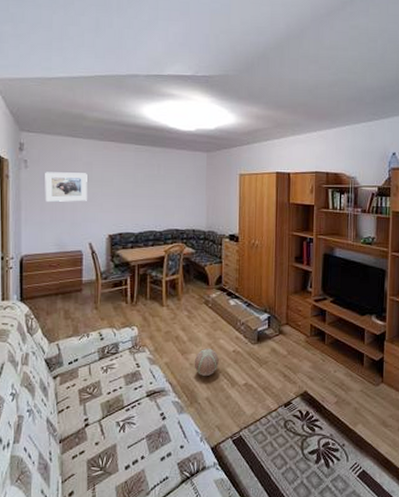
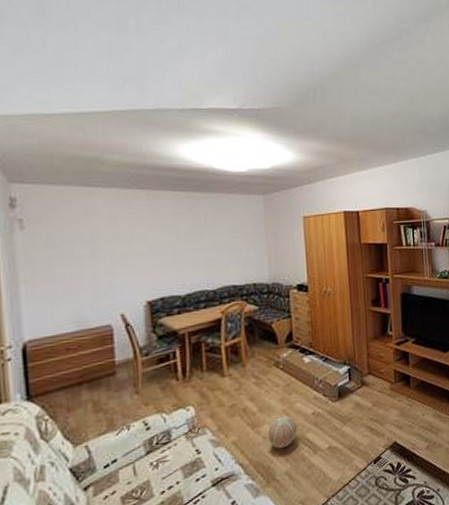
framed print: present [45,172,87,202] -> none [51,229,114,269]

